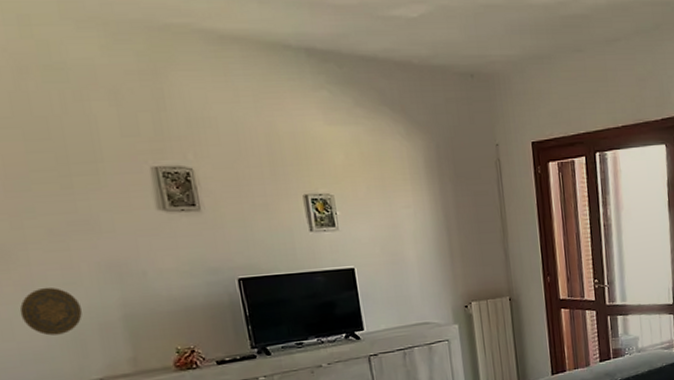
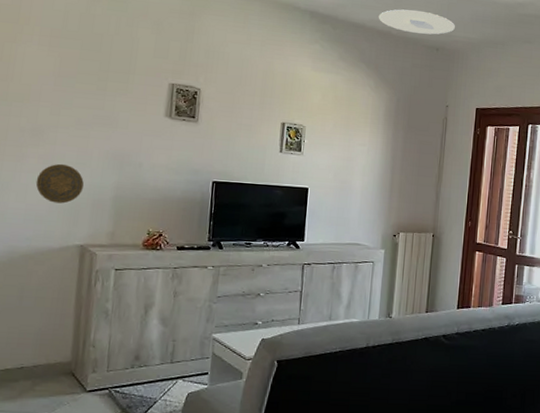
ceiling light: none [391,28,488,58] -> present [378,9,455,35]

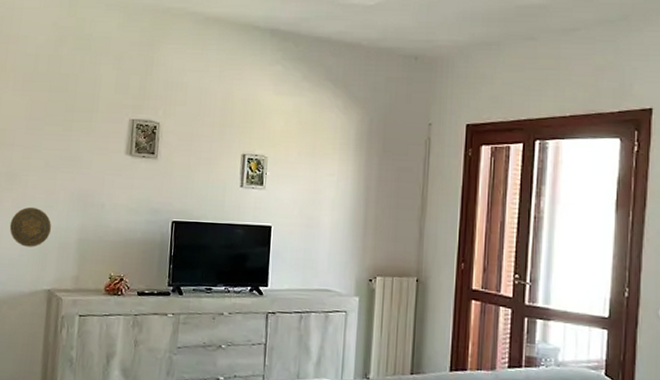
ceiling light: present [378,9,455,35] -> none [345,15,437,42]

